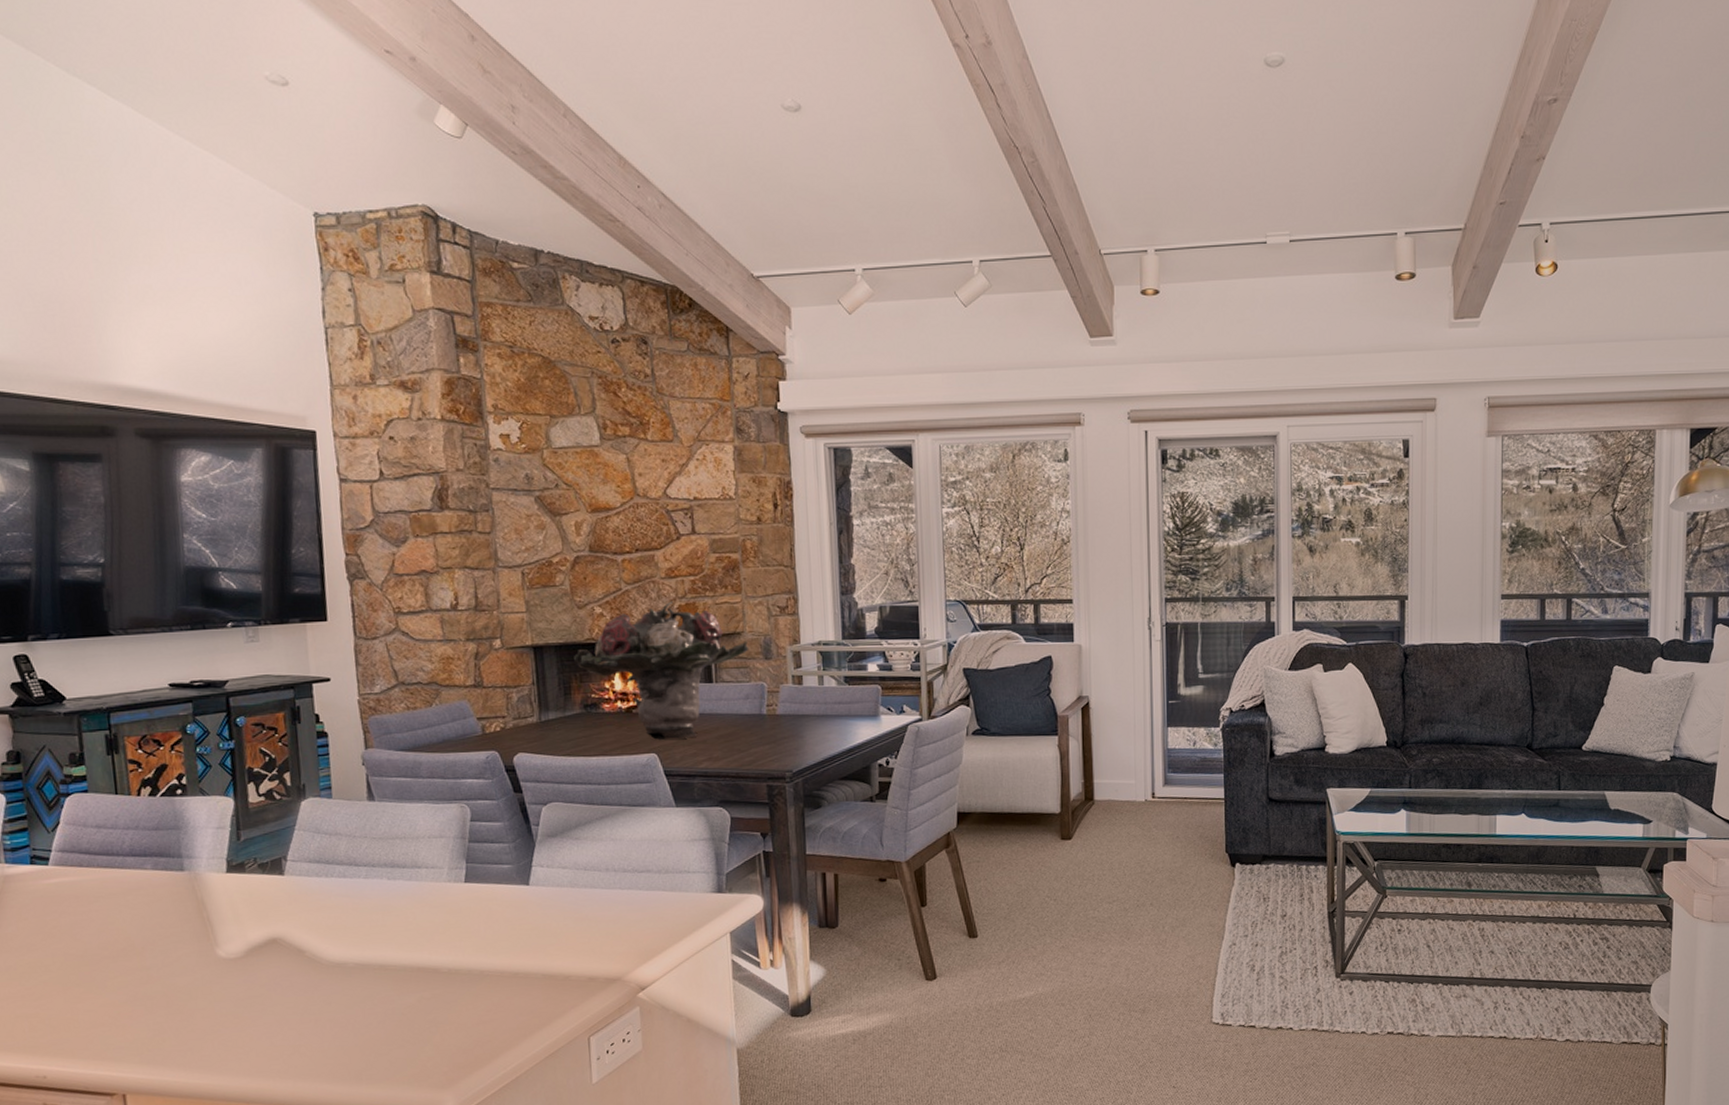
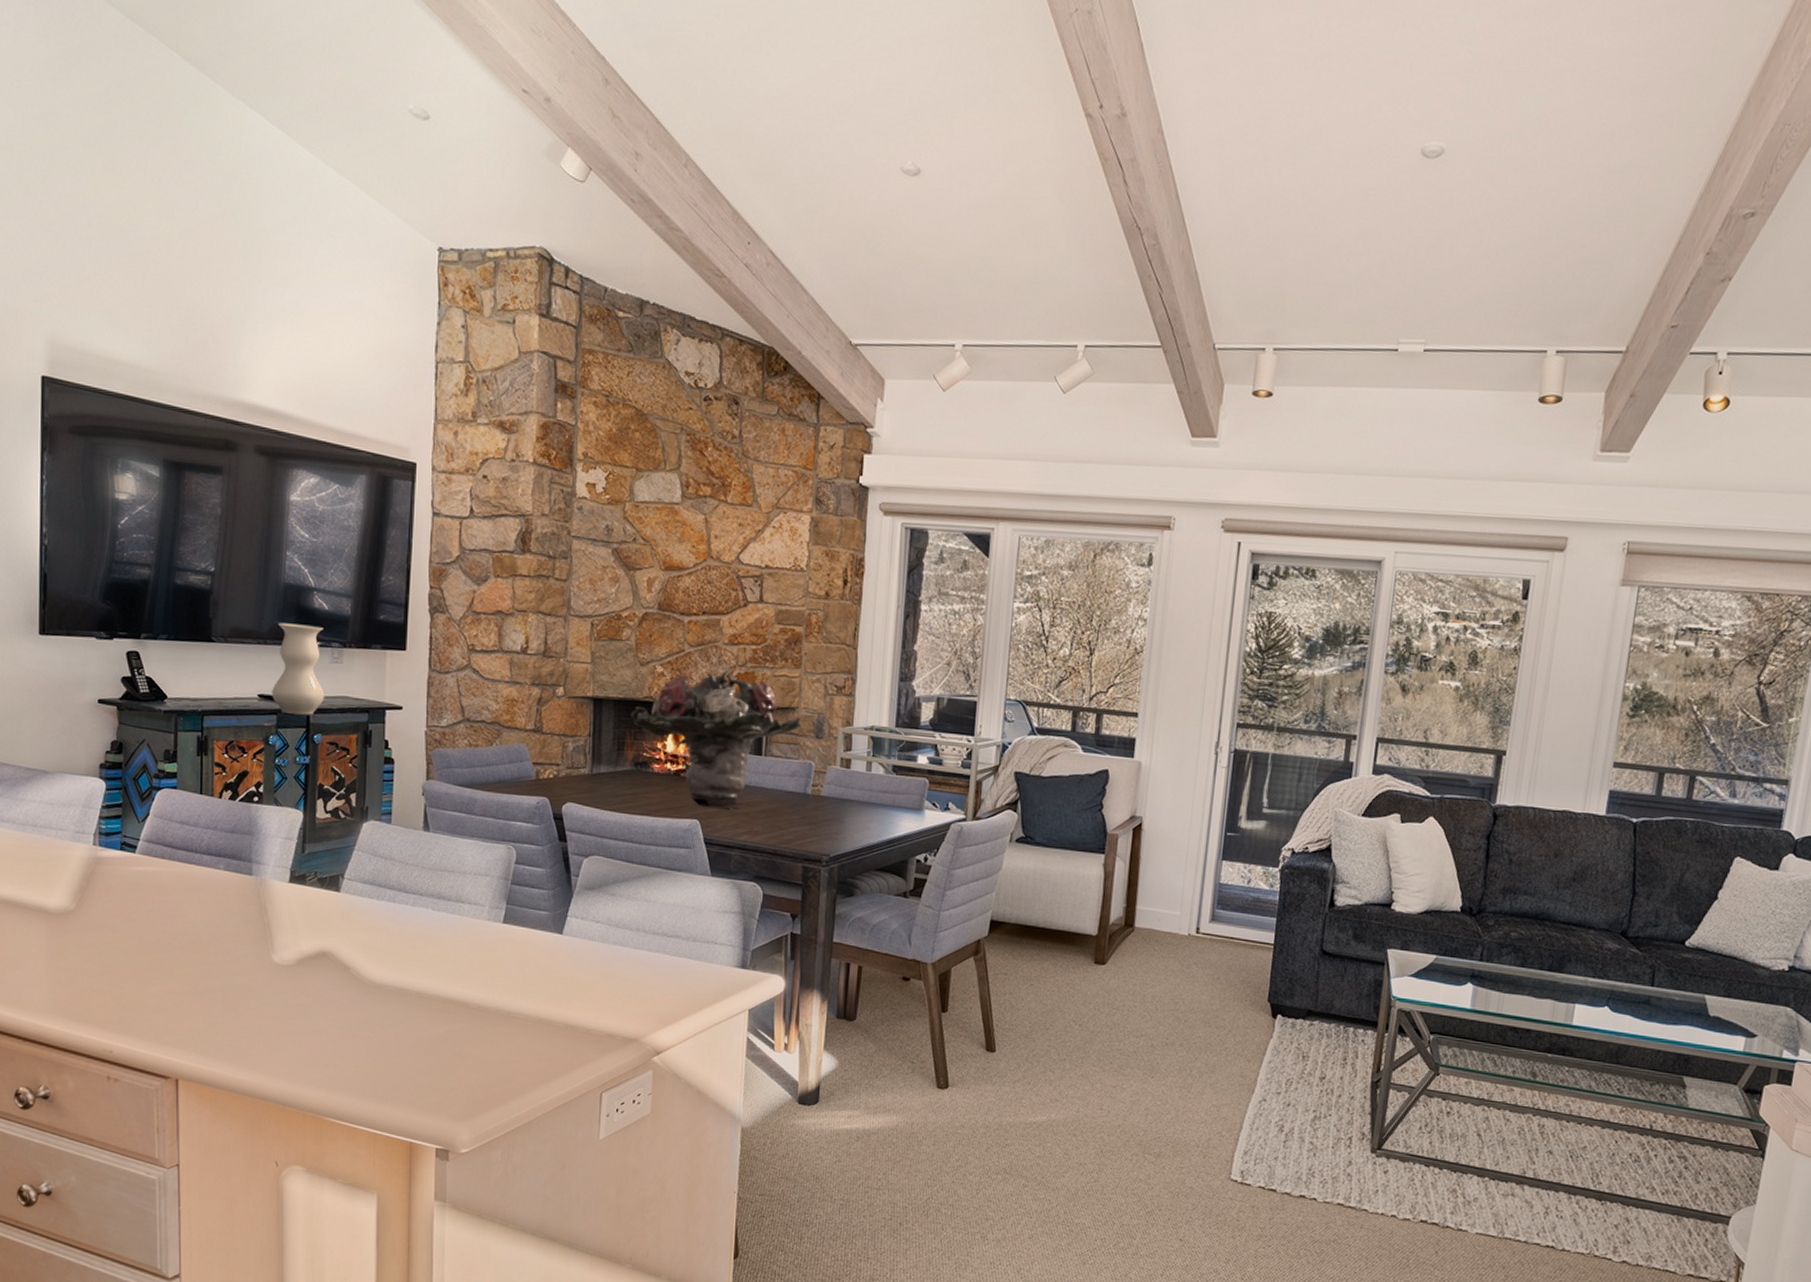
vase: none [182,606,243,701] -> present [272,623,324,716]

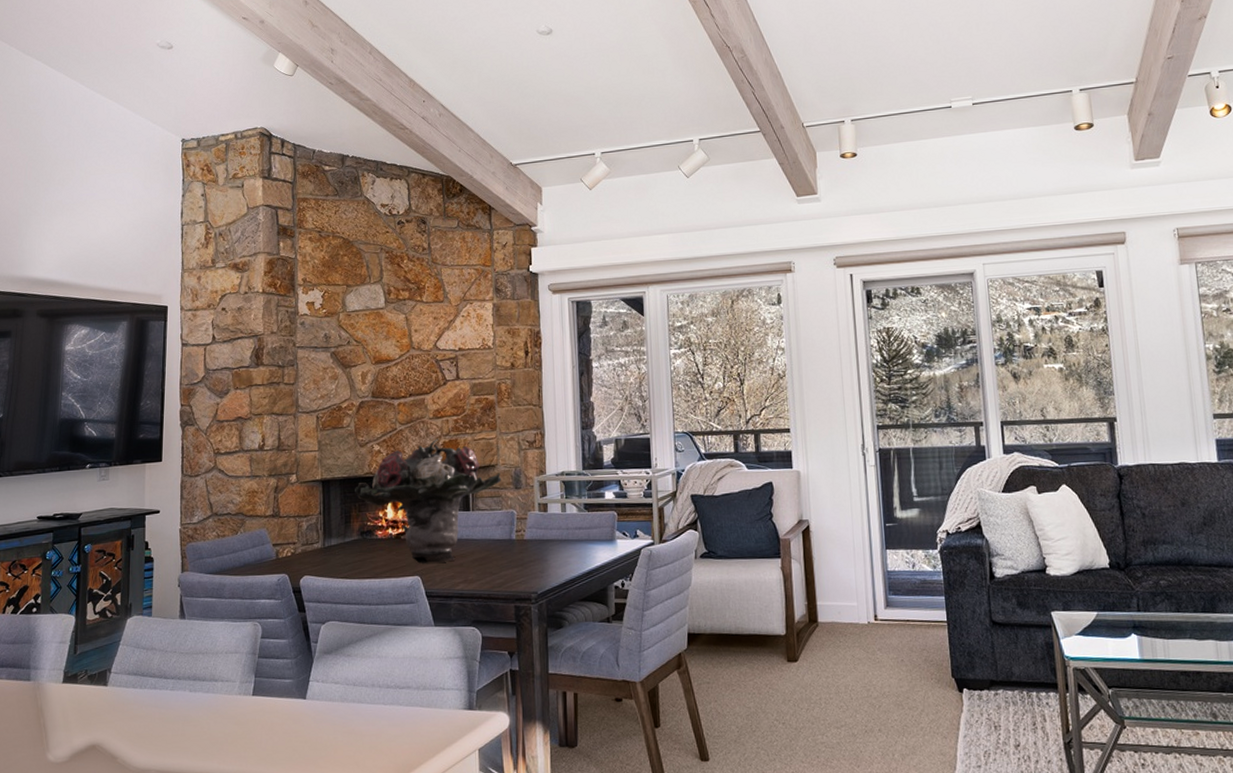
vase: present [272,623,324,716] -> none [49,451,93,531]

